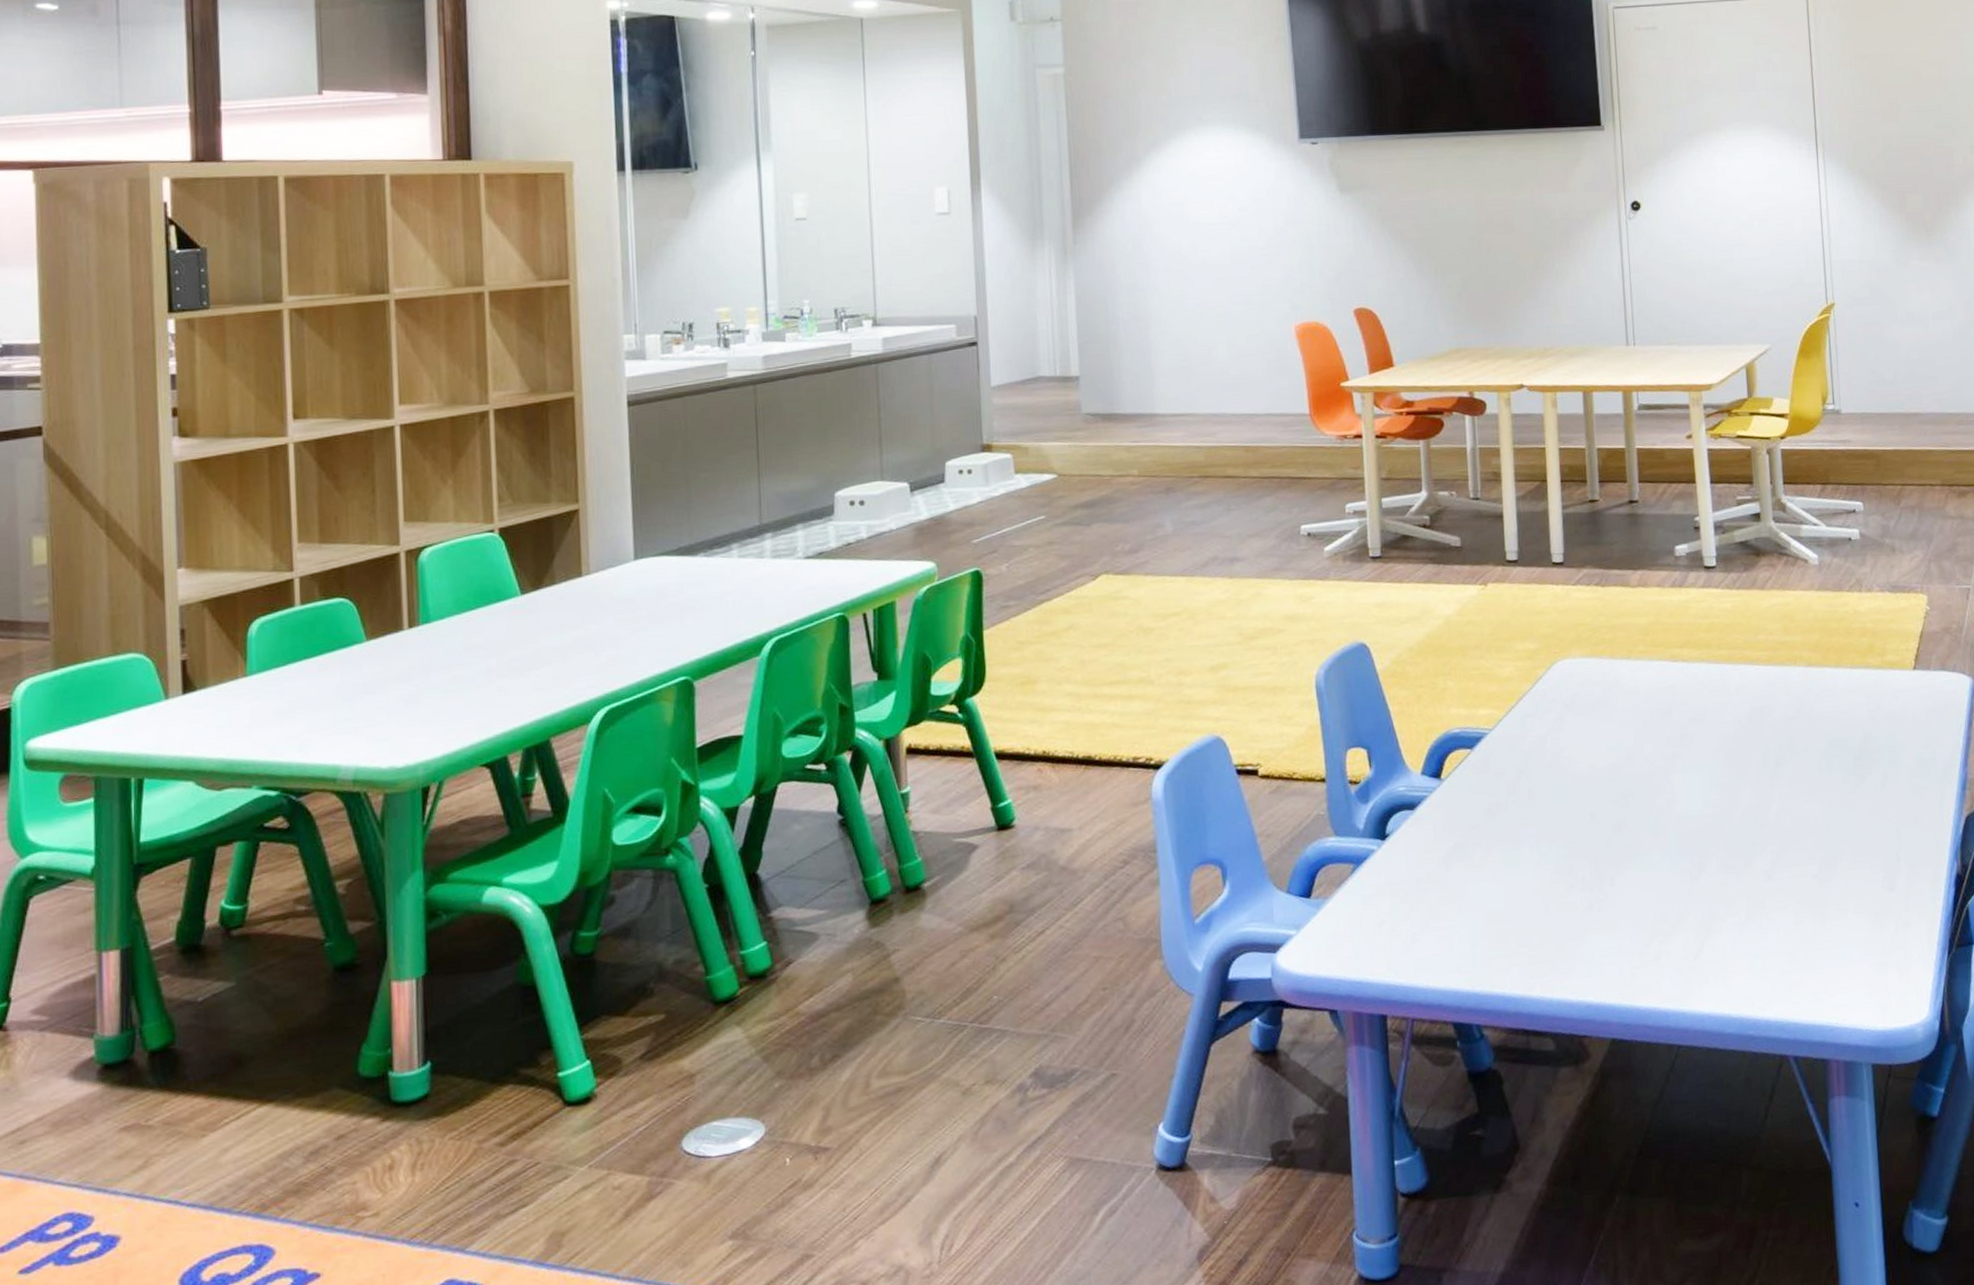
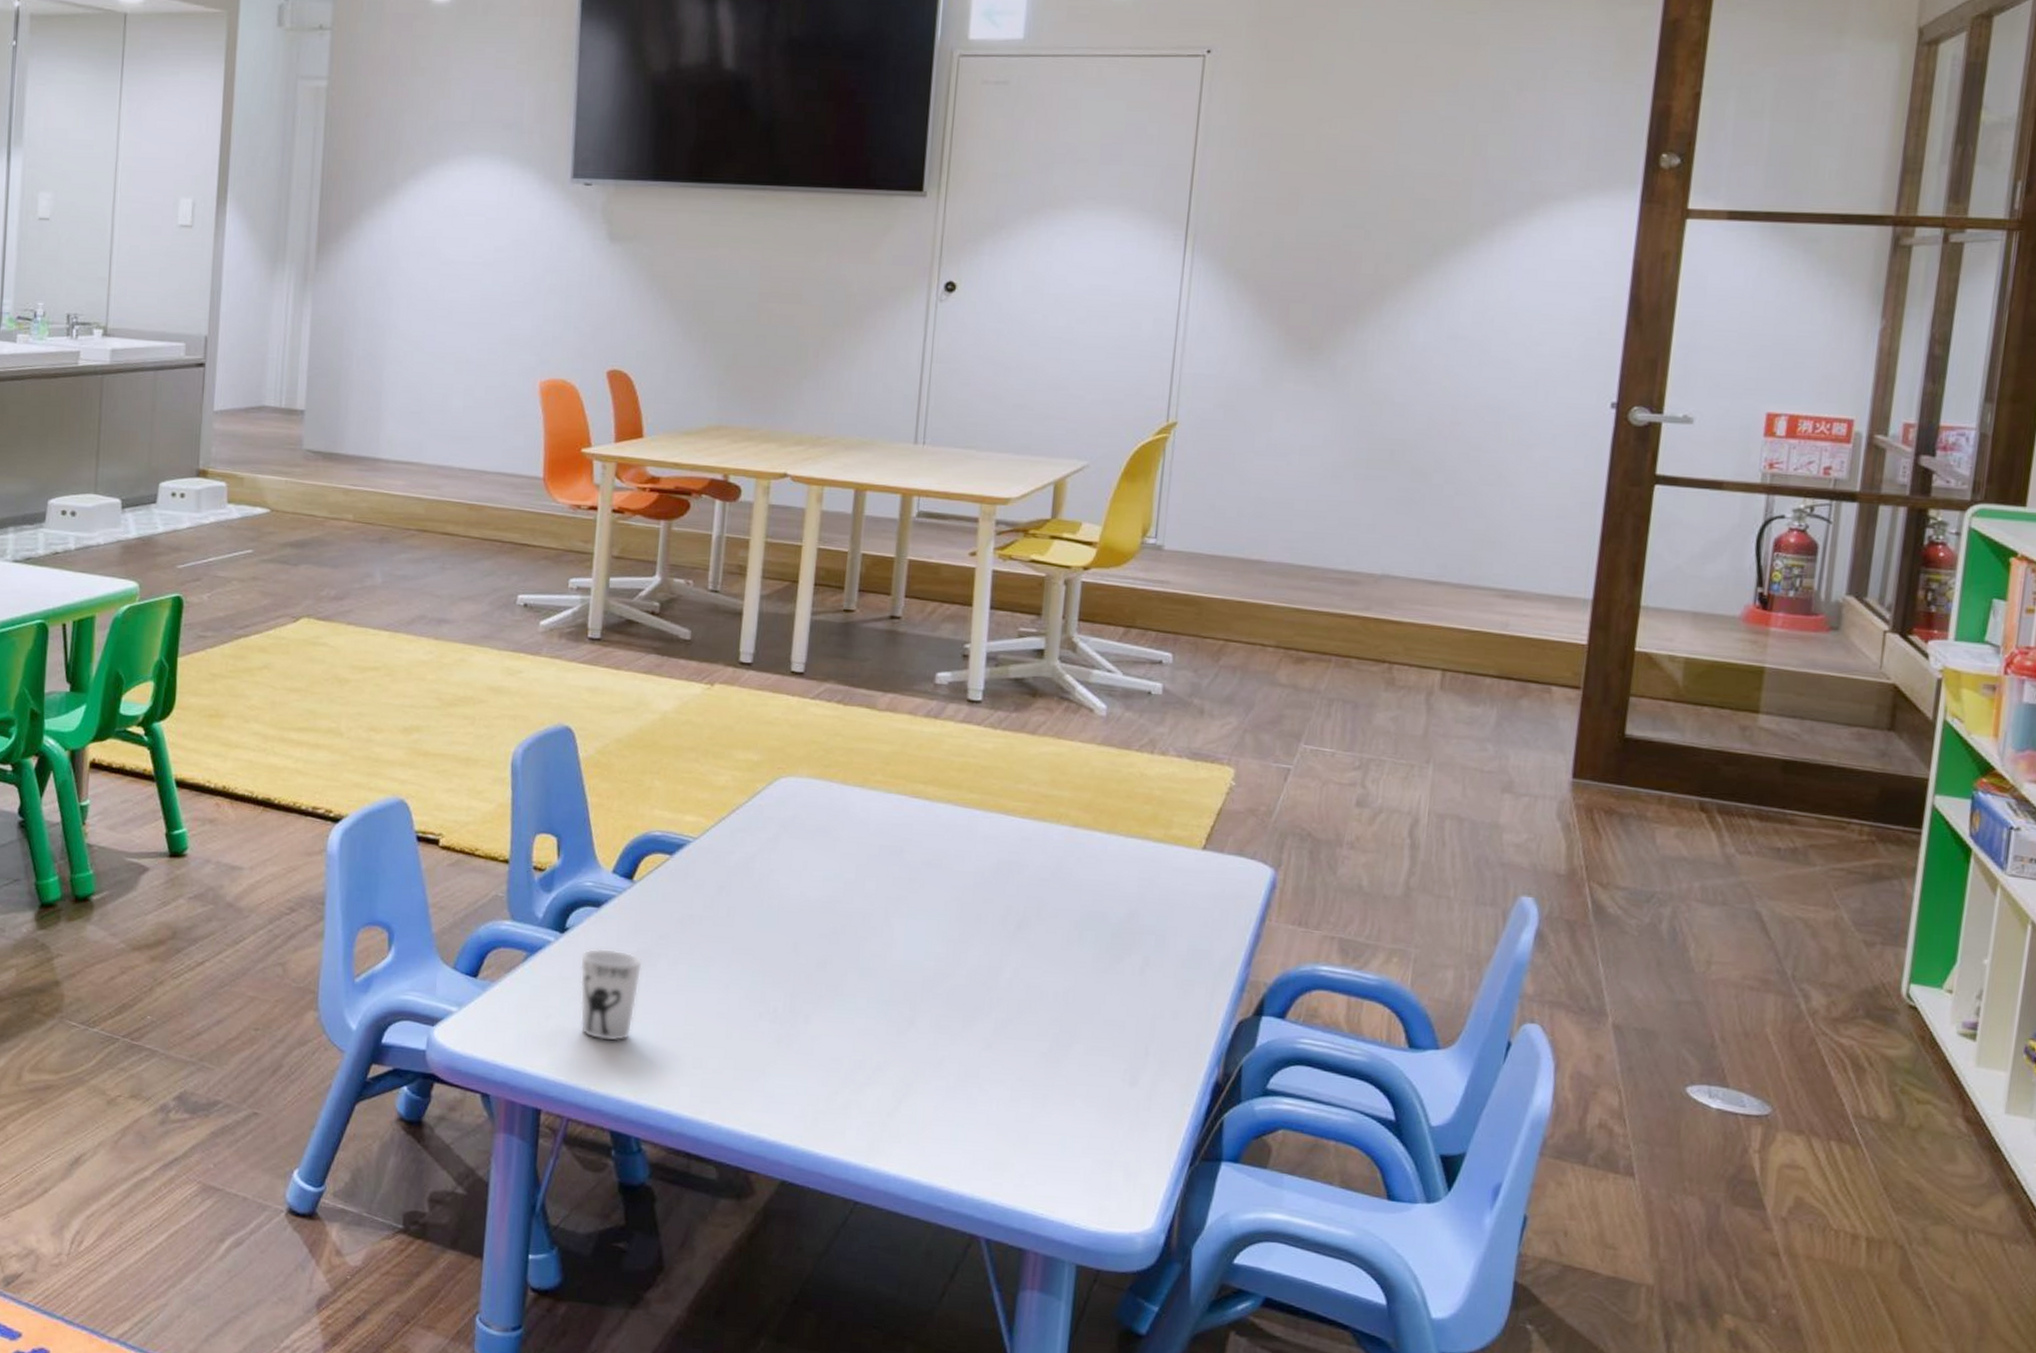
cup: none [1403,847,1461,937] -> present [580,948,642,1041]

